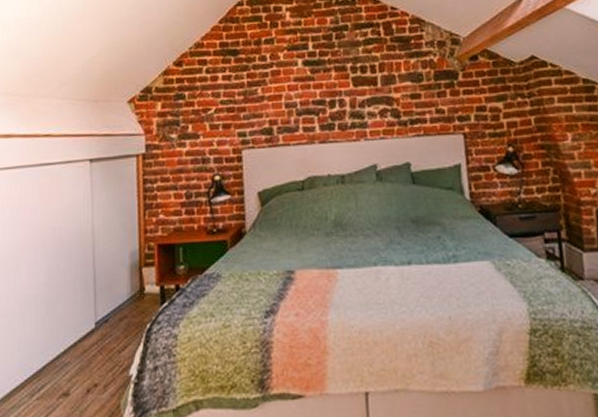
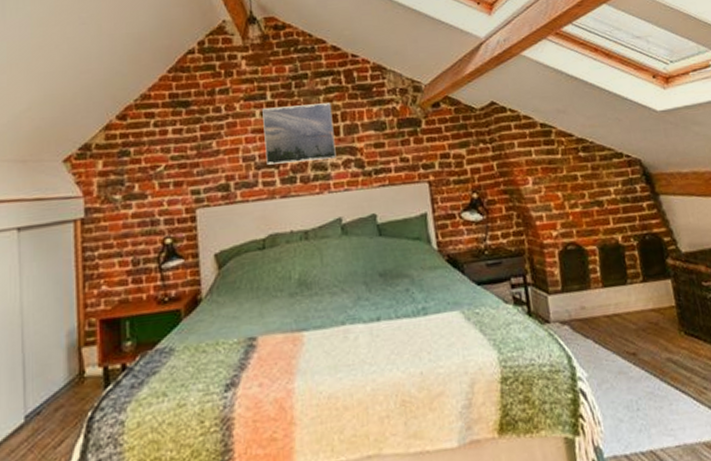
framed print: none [304,54,373,111] -> present [262,103,336,165]

